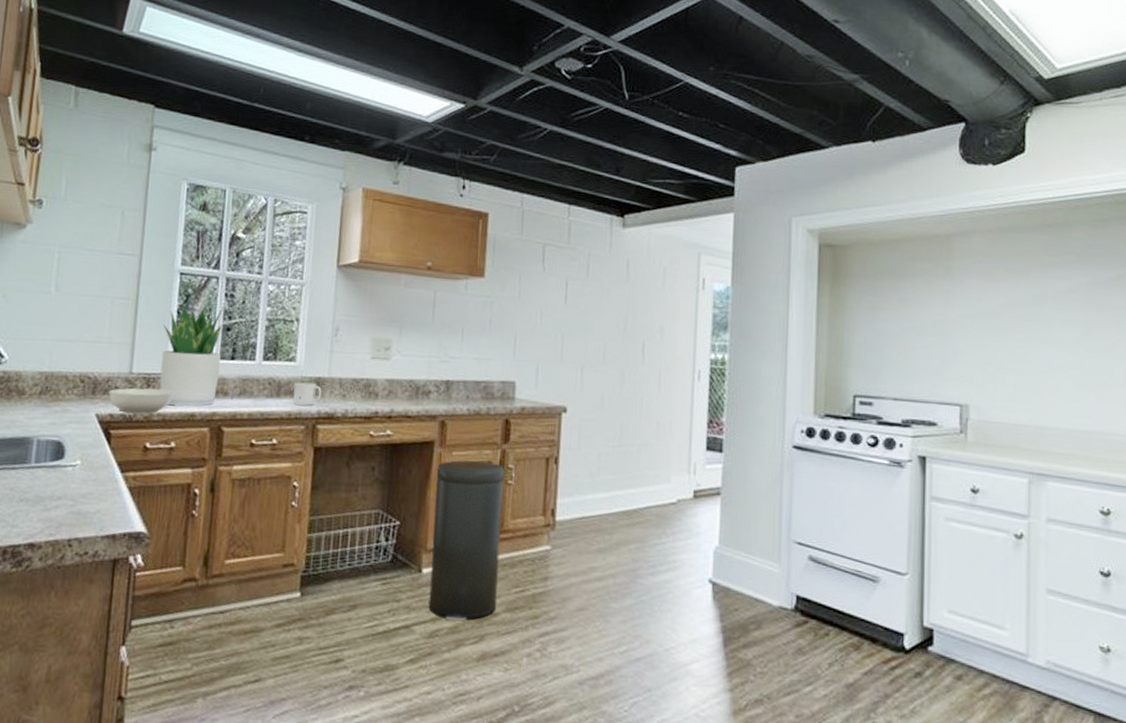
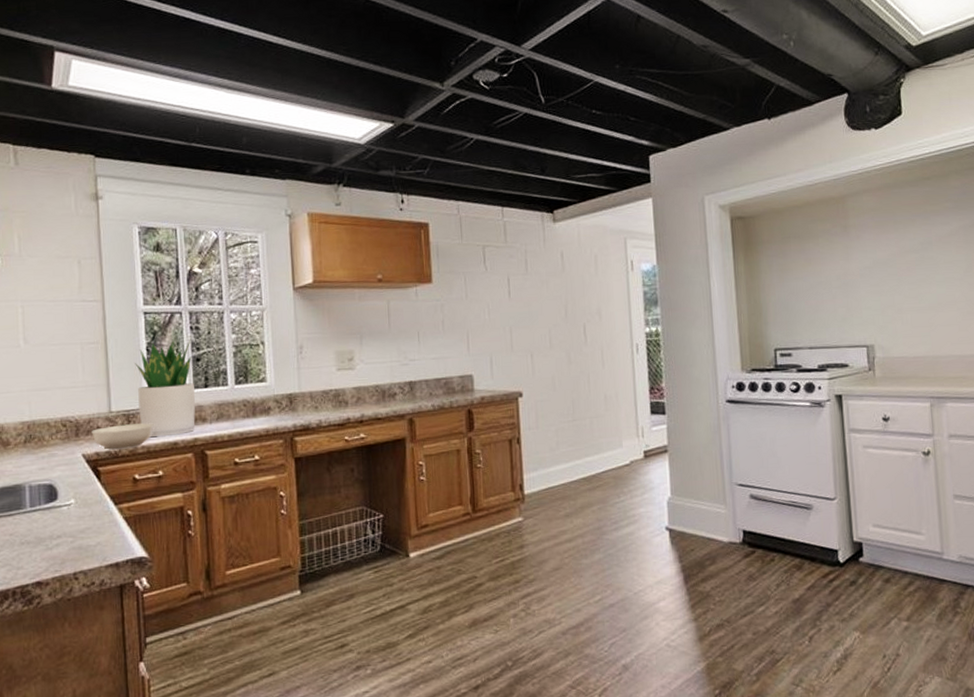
mug: present [293,382,322,406] -> none [268,399,295,422]
pedal bin: present [428,460,505,622] -> none [411,450,481,596]

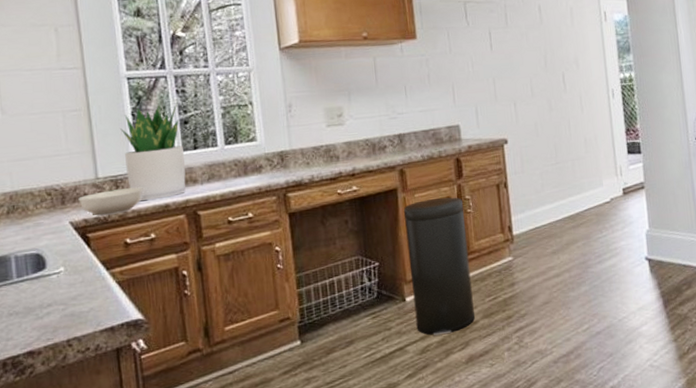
pedal bin: none [411,450,481,596] -> present [403,197,475,336]

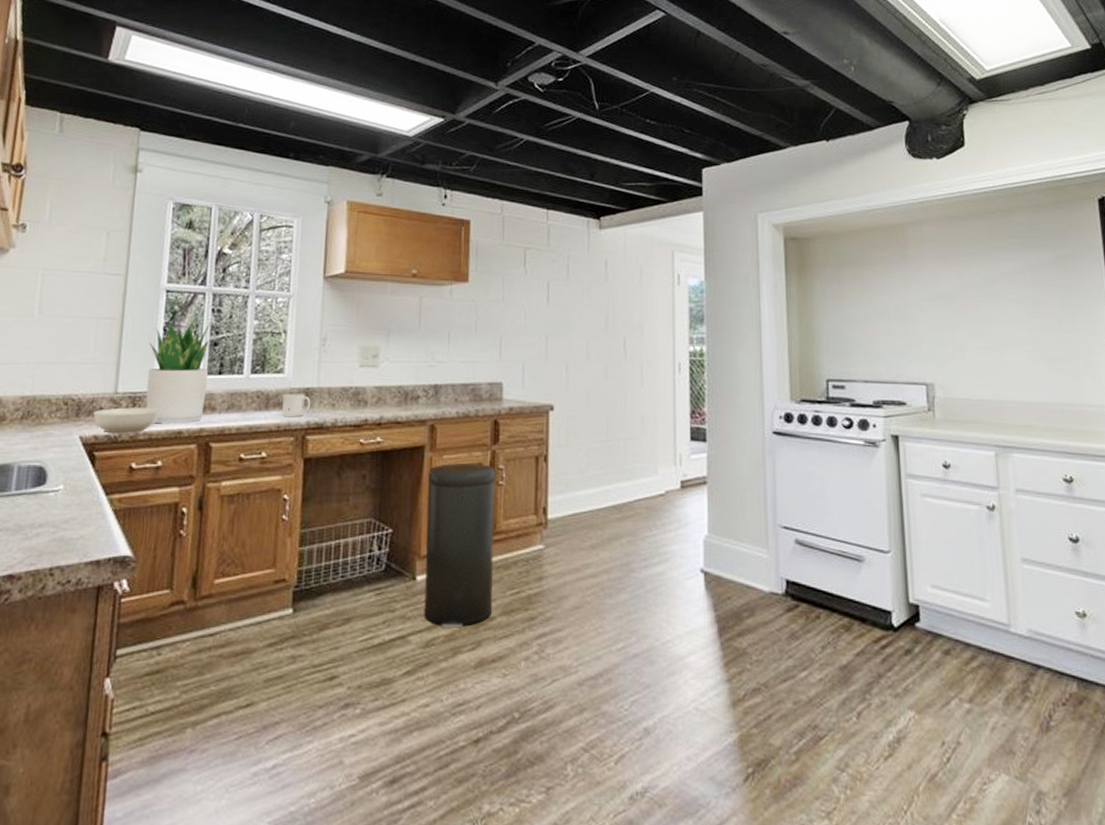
mug: none [259,157,287,180] -> present [281,394,311,418]

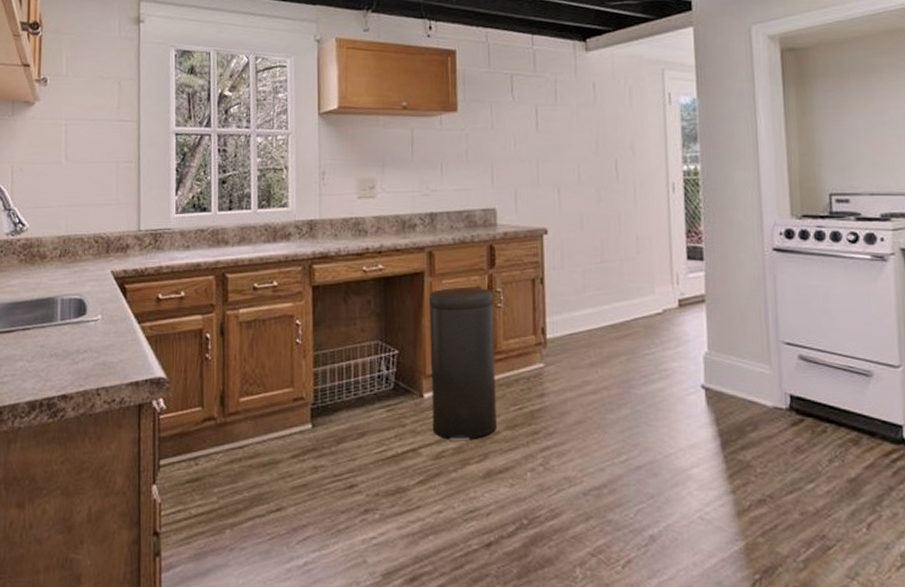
bowl: present [93,407,160,435] -> none [121,243,179,269]
planter: present [145,318,213,424] -> none [164,158,220,258]
mug: present [281,394,311,418] -> none [289,226,315,248]

